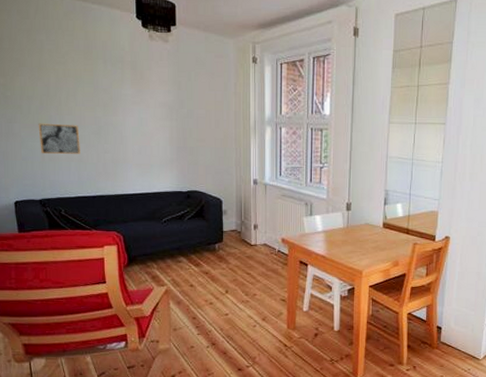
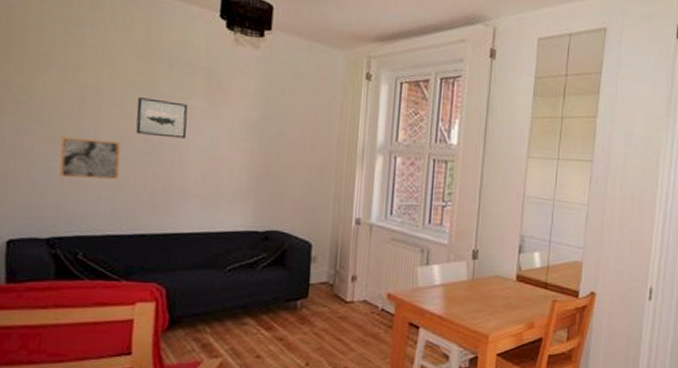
wall art: none [86,89,123,120] -> present [136,97,188,139]

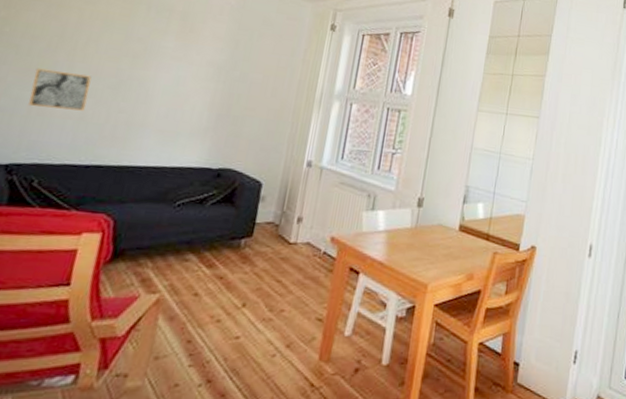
wall art: present [136,97,188,139] -> none [107,35,161,76]

